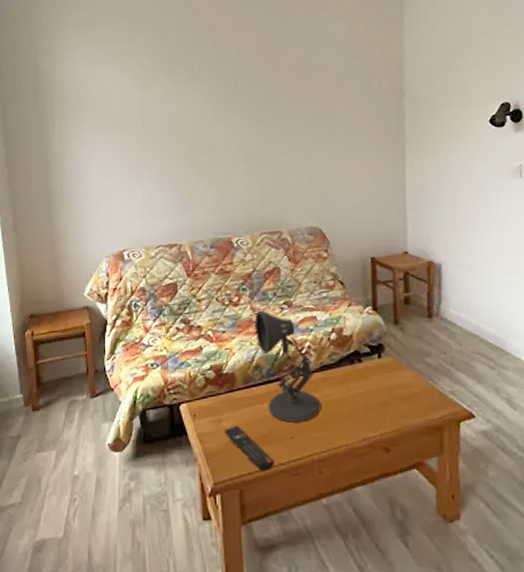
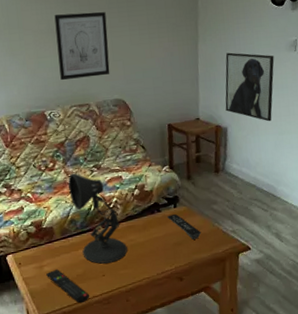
wall art: none [246,132,306,205] -> present [54,12,110,81]
remote control: none [370,365,411,400] -> present [167,213,201,240]
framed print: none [437,178,496,259] -> present [225,52,275,122]

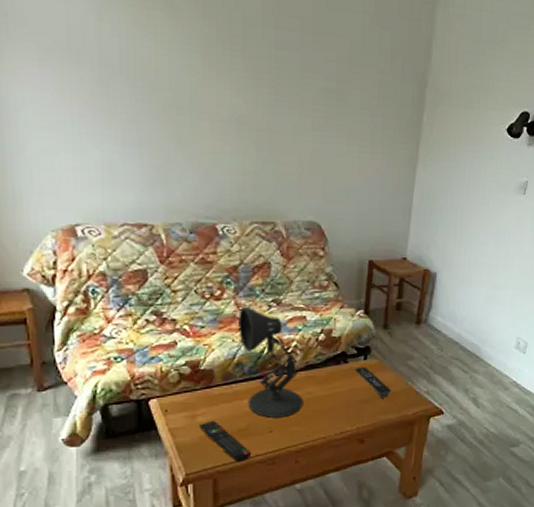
wall art: present [54,12,110,81] -> none [241,100,309,190]
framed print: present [225,52,275,122] -> none [438,184,500,272]

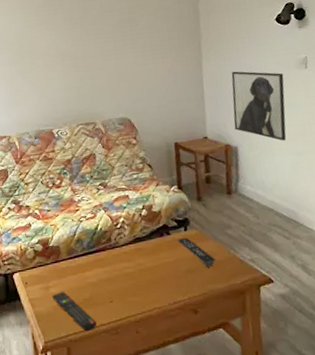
desk lamp: present [238,306,303,418] -> none [75,191,136,289]
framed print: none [438,184,500,272] -> present [231,71,287,141]

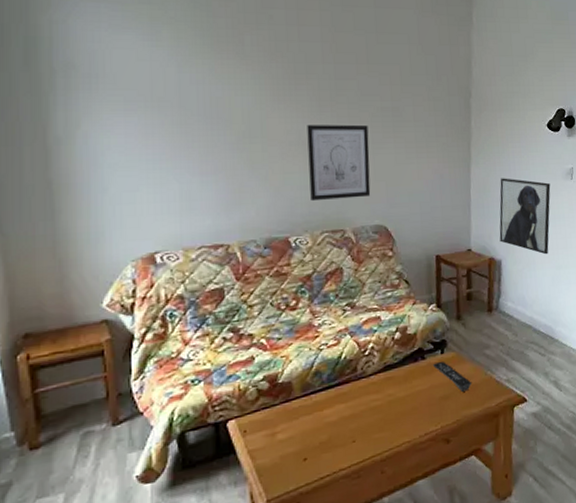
remote control: present [52,291,96,332] -> none [280,435,334,480]
wall art: none [62,36,115,101] -> present [307,124,371,202]

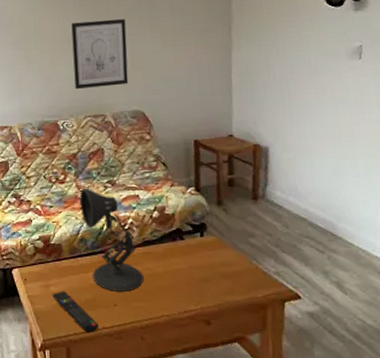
remote control: none [280,435,334,480] -> present [52,290,98,334]
desk lamp: none [314,313,384,427] -> present [79,188,144,292]
remote control: present [433,361,471,392] -> none [192,243,234,277]
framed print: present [499,178,551,255] -> none [265,61,331,143]

